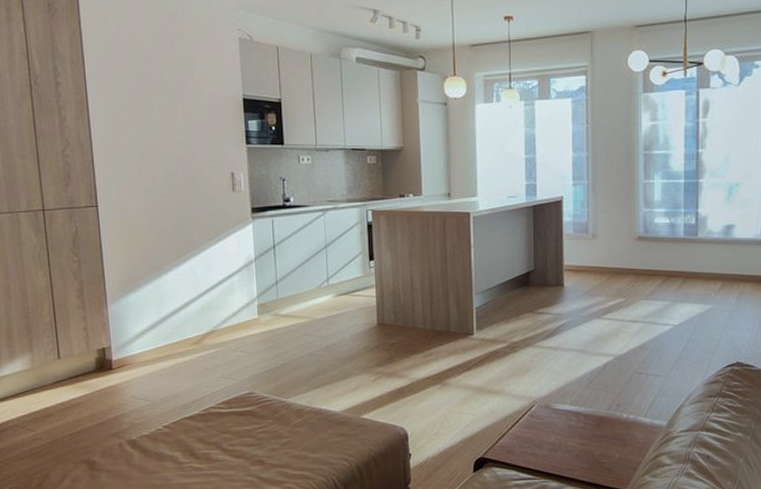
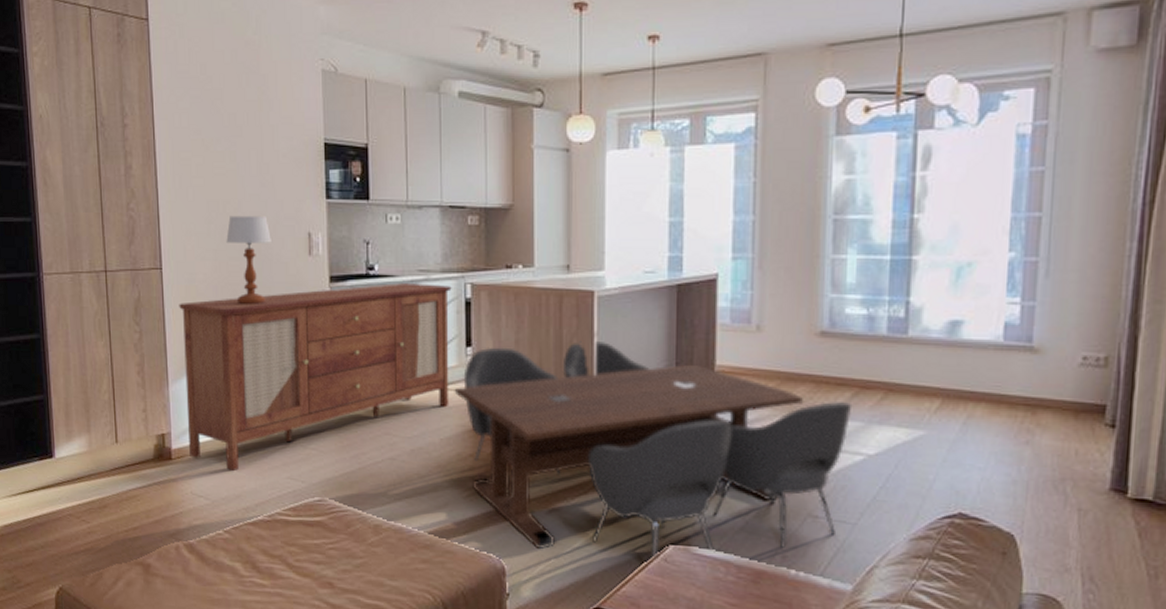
sideboard: none [115,211,357,375] -> present [179,283,452,471]
table lamp: none [157,159,199,235] -> present [226,215,271,305]
dining table: none [360,252,662,416] -> present [454,341,853,560]

